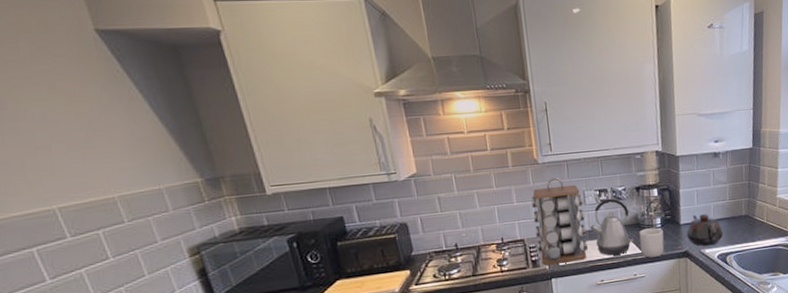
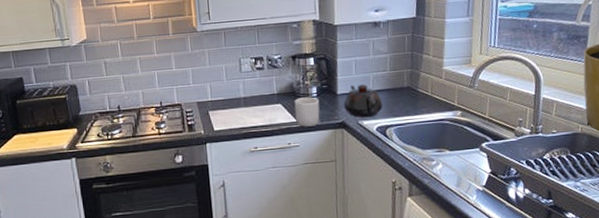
spice rack: present [531,177,588,265] -> none [189,45,242,130]
kettle: present [589,198,634,256] -> none [244,66,289,123]

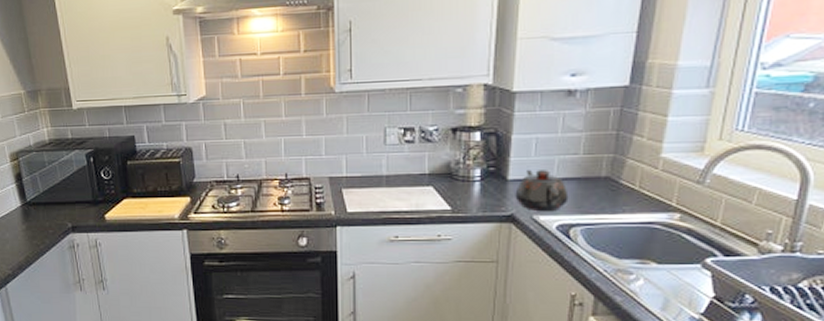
mug: present [294,97,320,127] -> none [450,180,484,217]

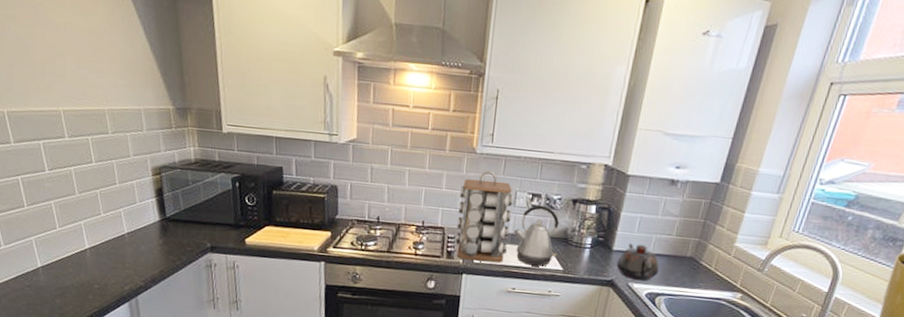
spice rack: none [323,109,384,210] -> present [455,170,514,263]
kettle: none [387,139,442,208] -> present [513,204,560,267]

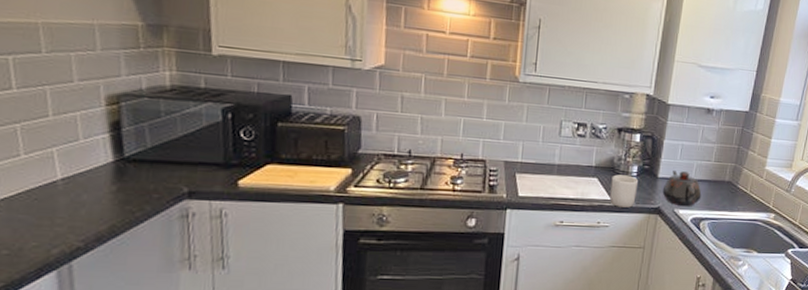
spice rack: present [455,170,514,263] -> none [498,99,559,195]
kettle: present [513,204,560,267] -> none [559,134,606,197]
mug: none [562,245,592,279] -> present [610,174,639,208]

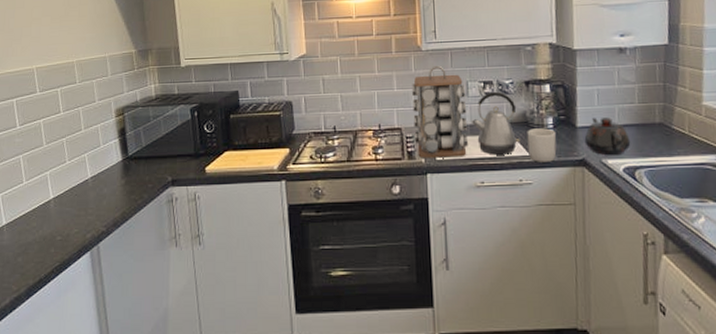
spice rack: none [498,99,559,195] -> present [412,65,468,158]
kettle: none [559,134,606,197] -> present [471,91,521,155]

